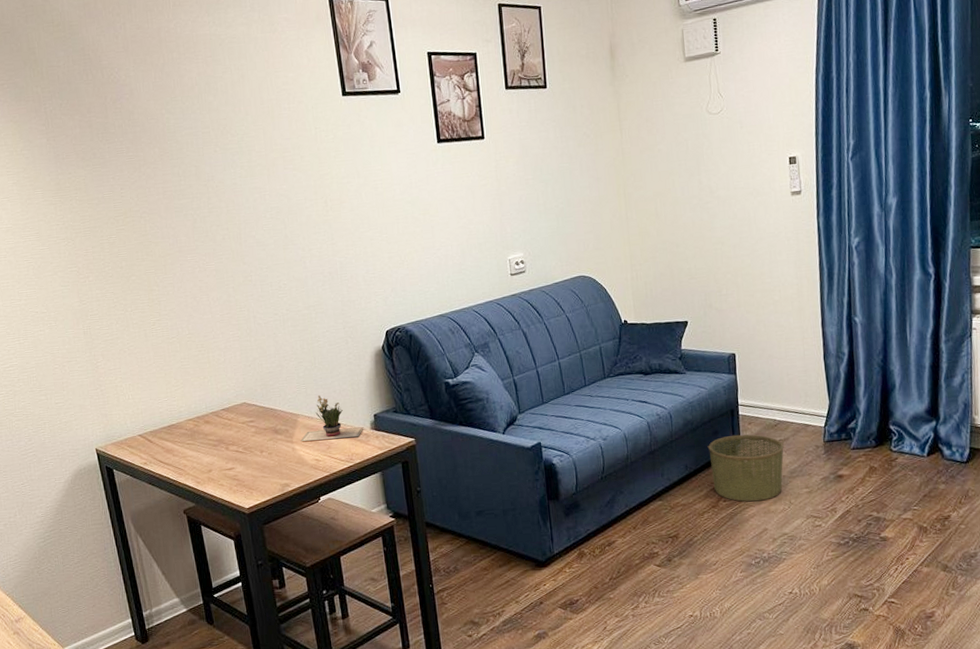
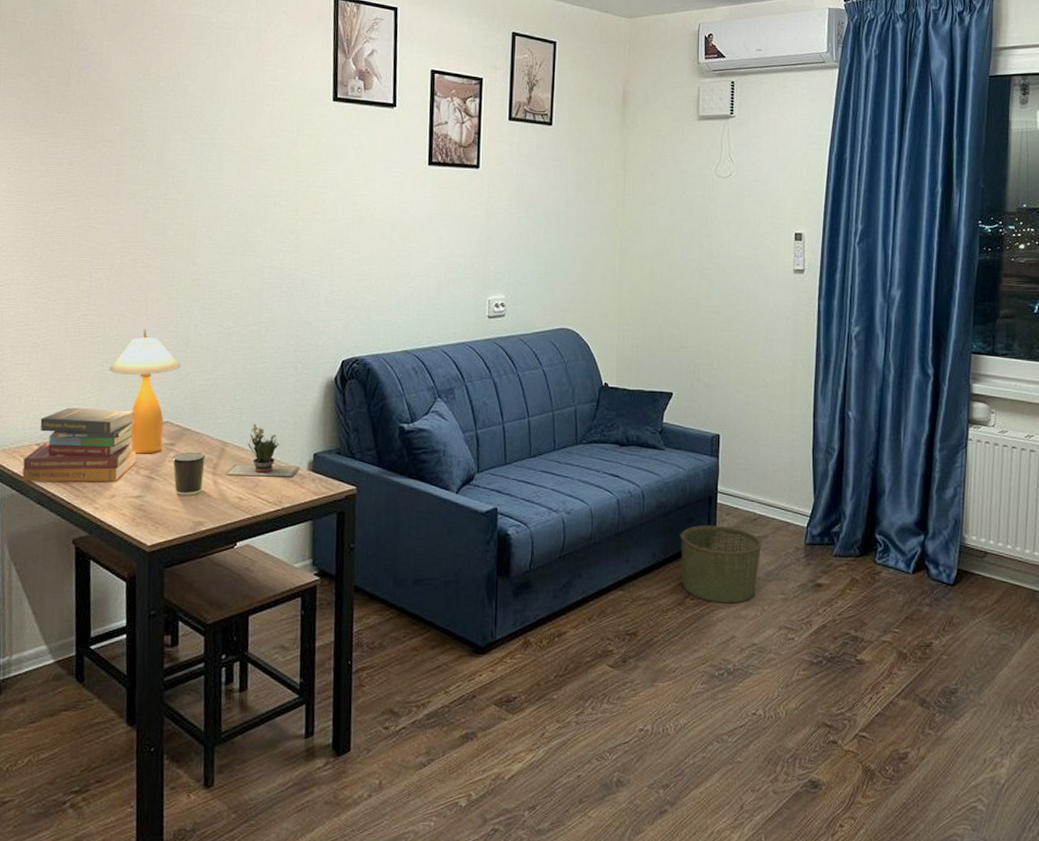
books: none [131,396,225,468] -> present [22,407,137,482]
table lamp: none [187,325,248,433] -> present [109,329,182,454]
mug: none [254,426,284,464] -> present [172,453,206,495]

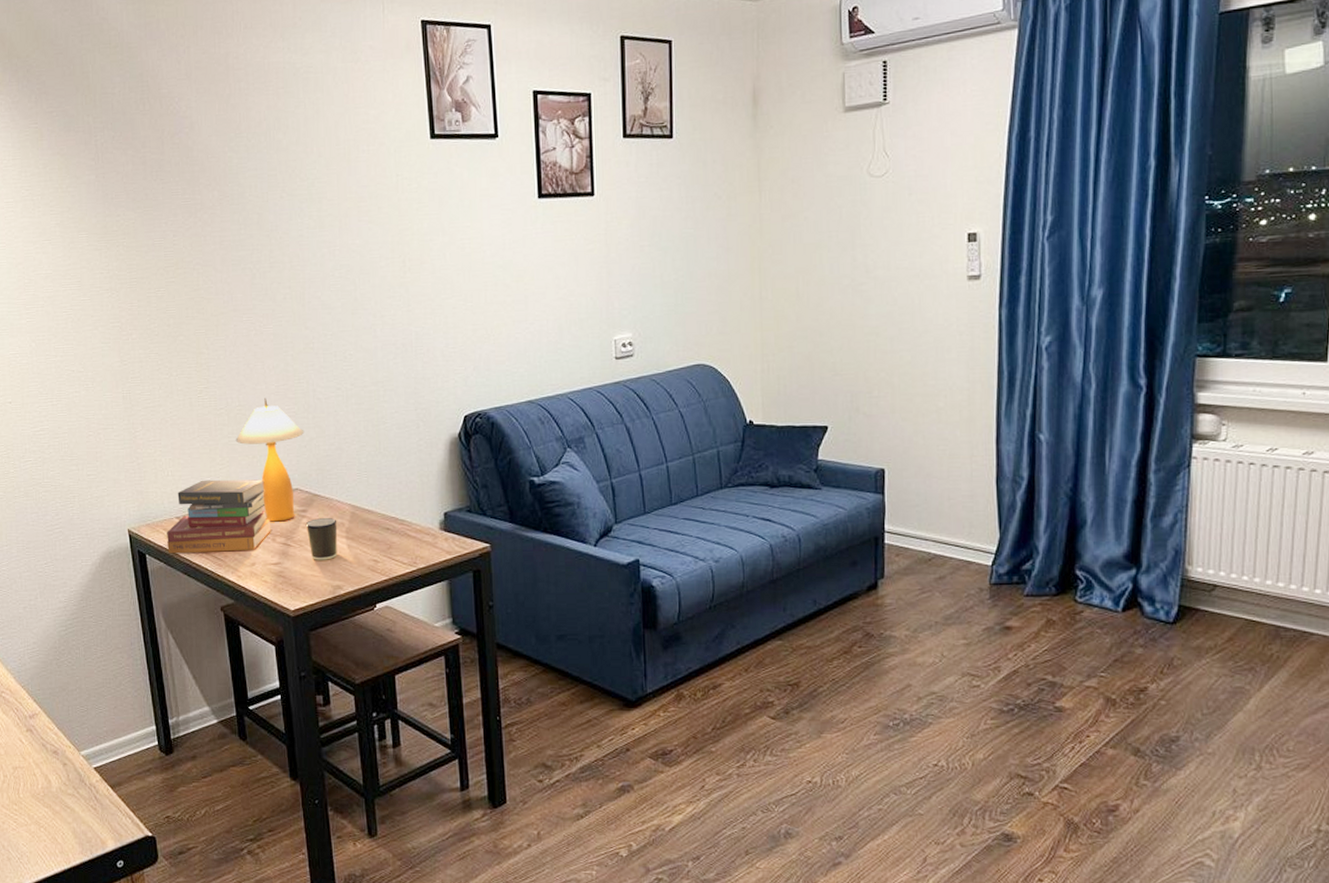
potted flower: present [225,423,300,478] -> none [358,485,432,539]
basket: present [679,525,763,604] -> none [842,567,940,650]

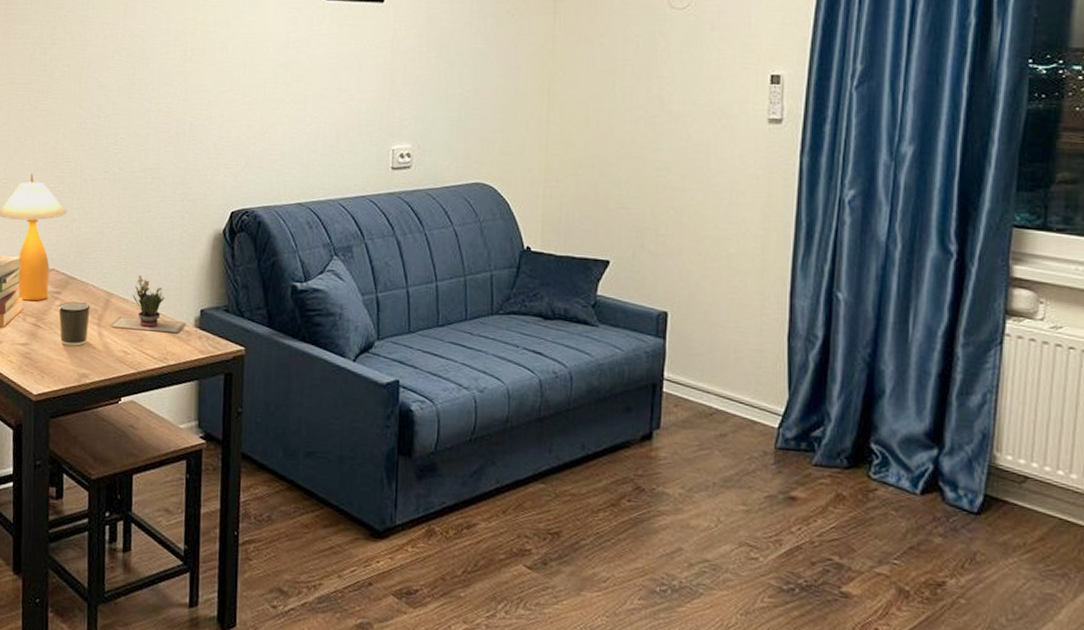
potted flower: none [358,485,432,539] -> present [110,274,187,334]

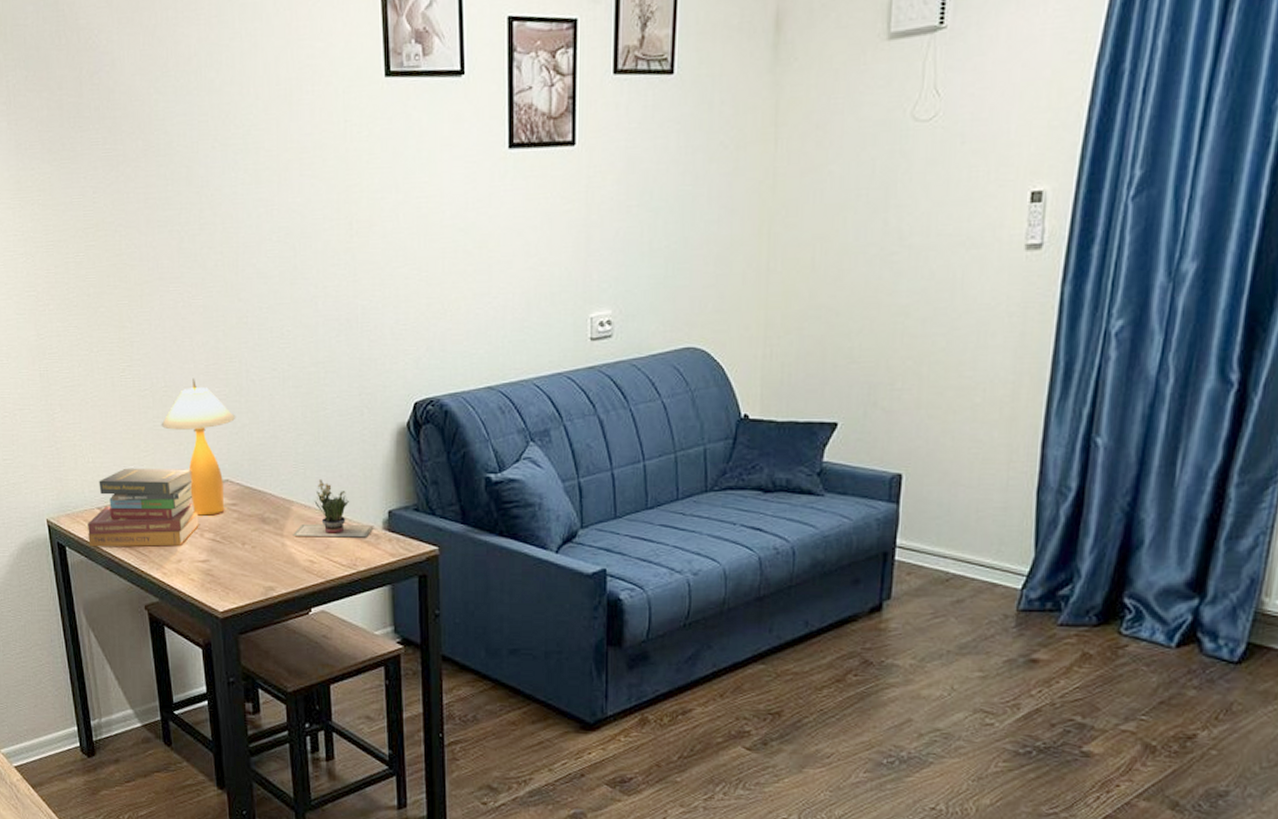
mug: present [58,302,91,346] -> none [236,513,271,559]

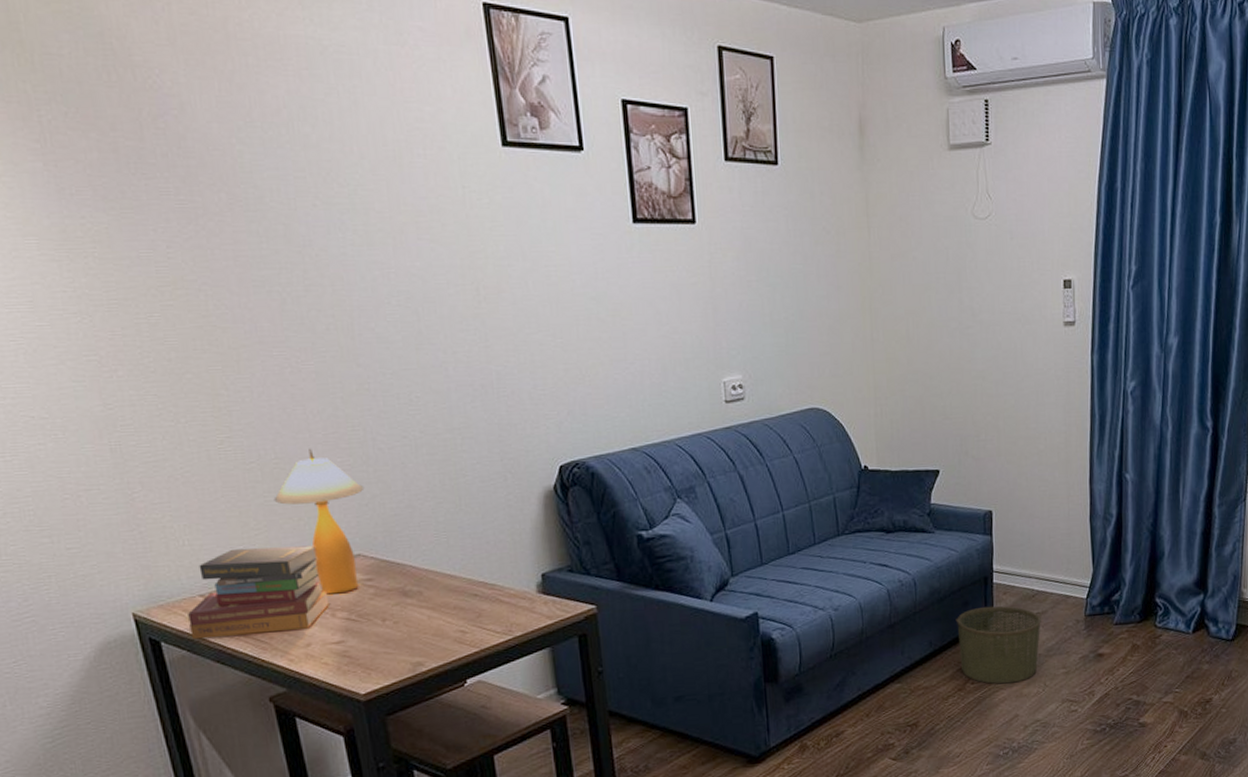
potted flower: present [293,478,374,538] -> none [439,546,528,607]
basket: none [841,587,957,681] -> present [955,606,1042,685]

